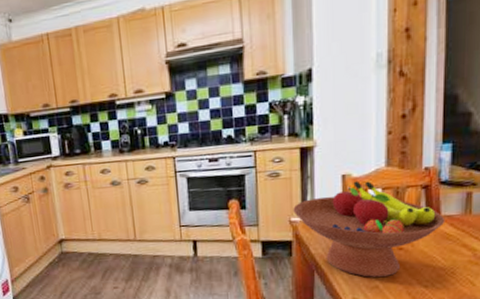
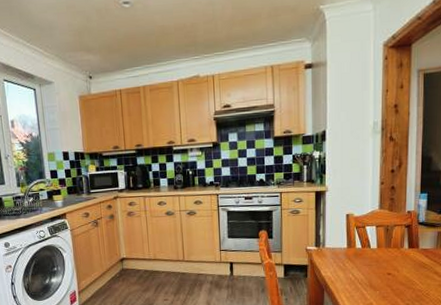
fruit bowl: present [293,181,445,278] -> none [309,219,422,297]

